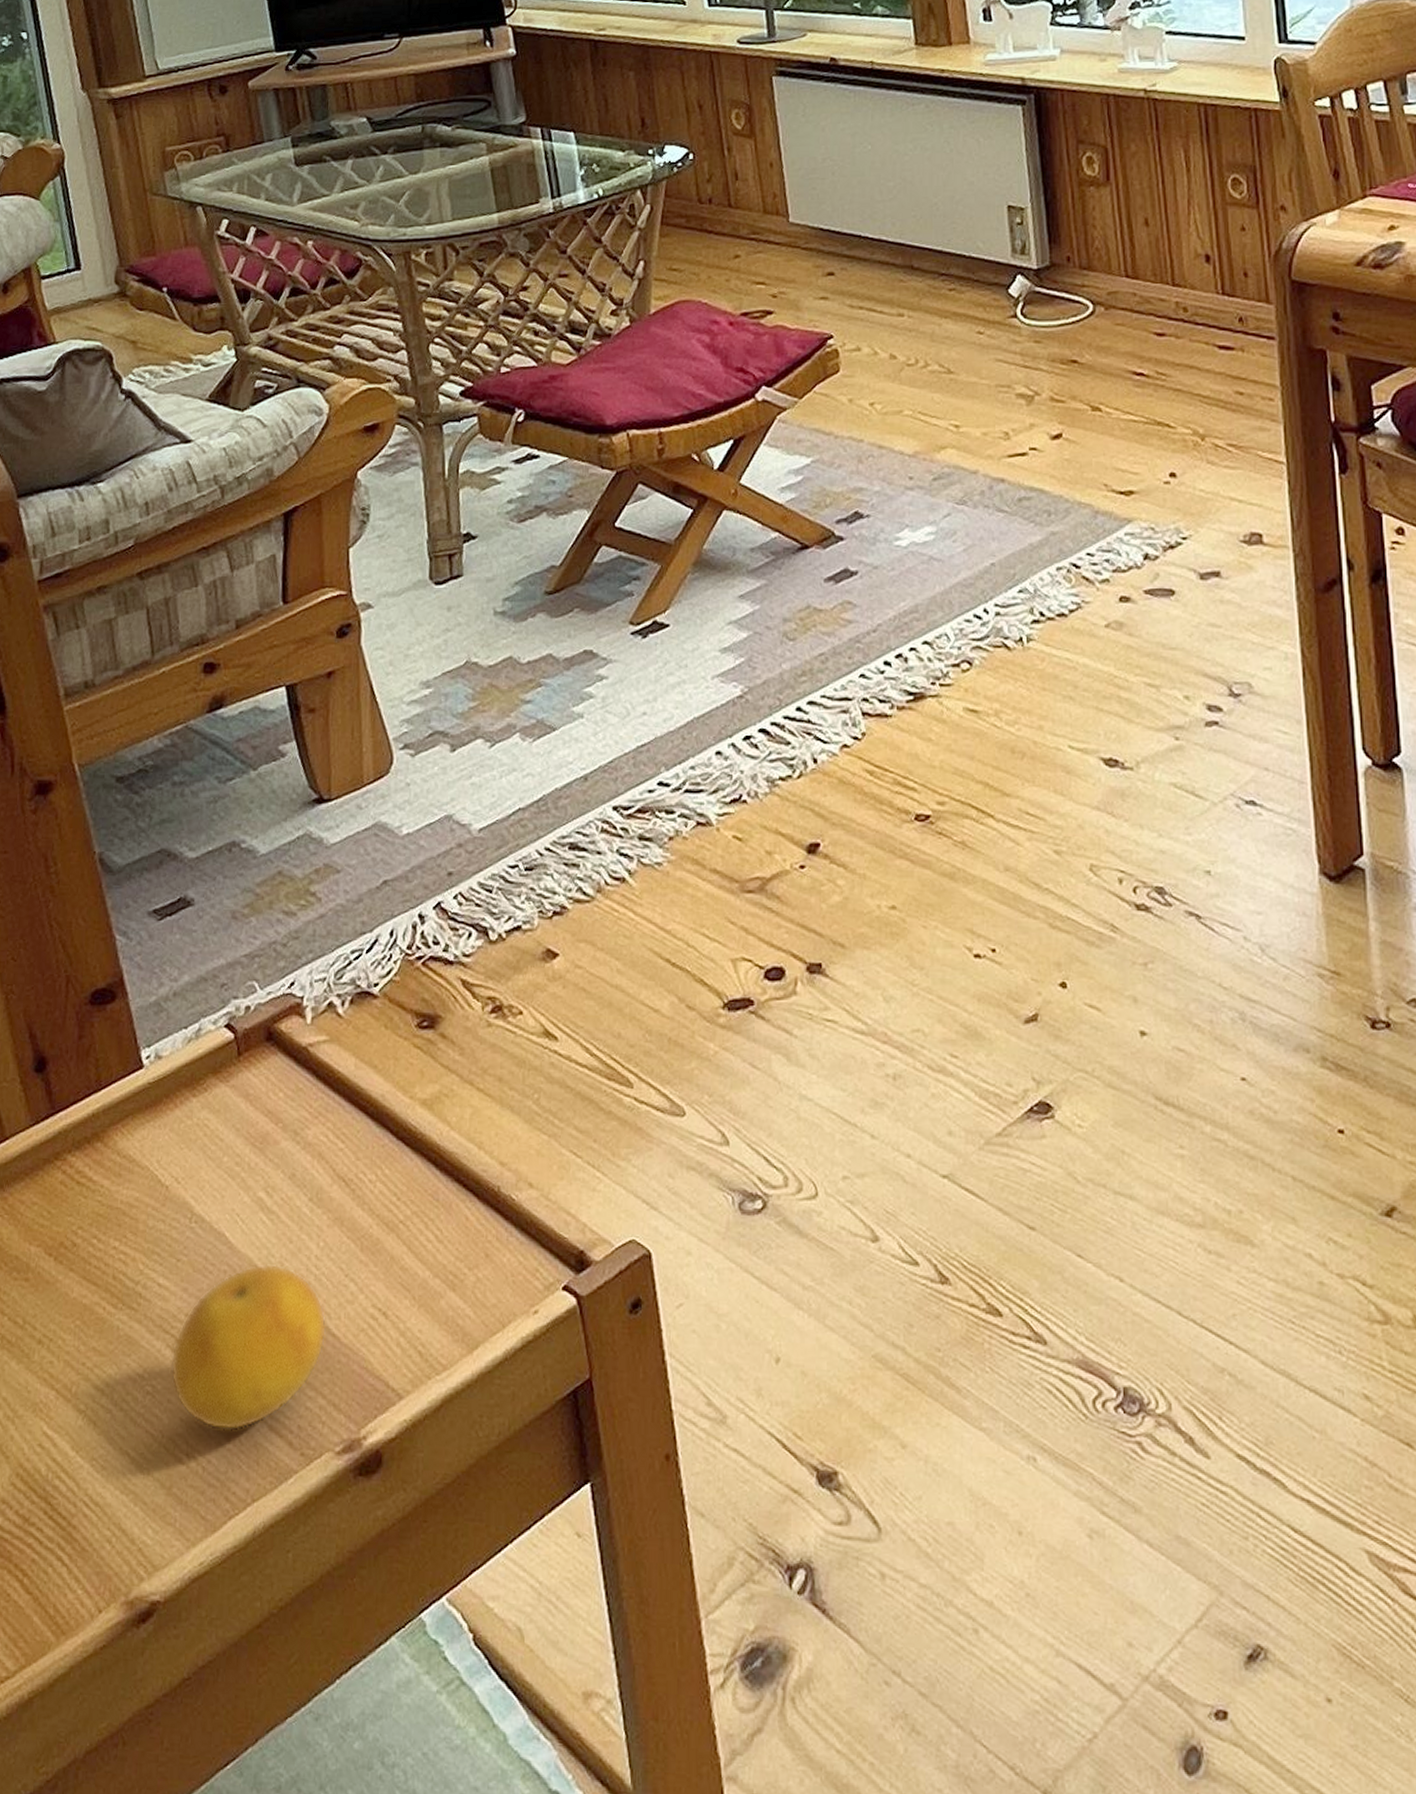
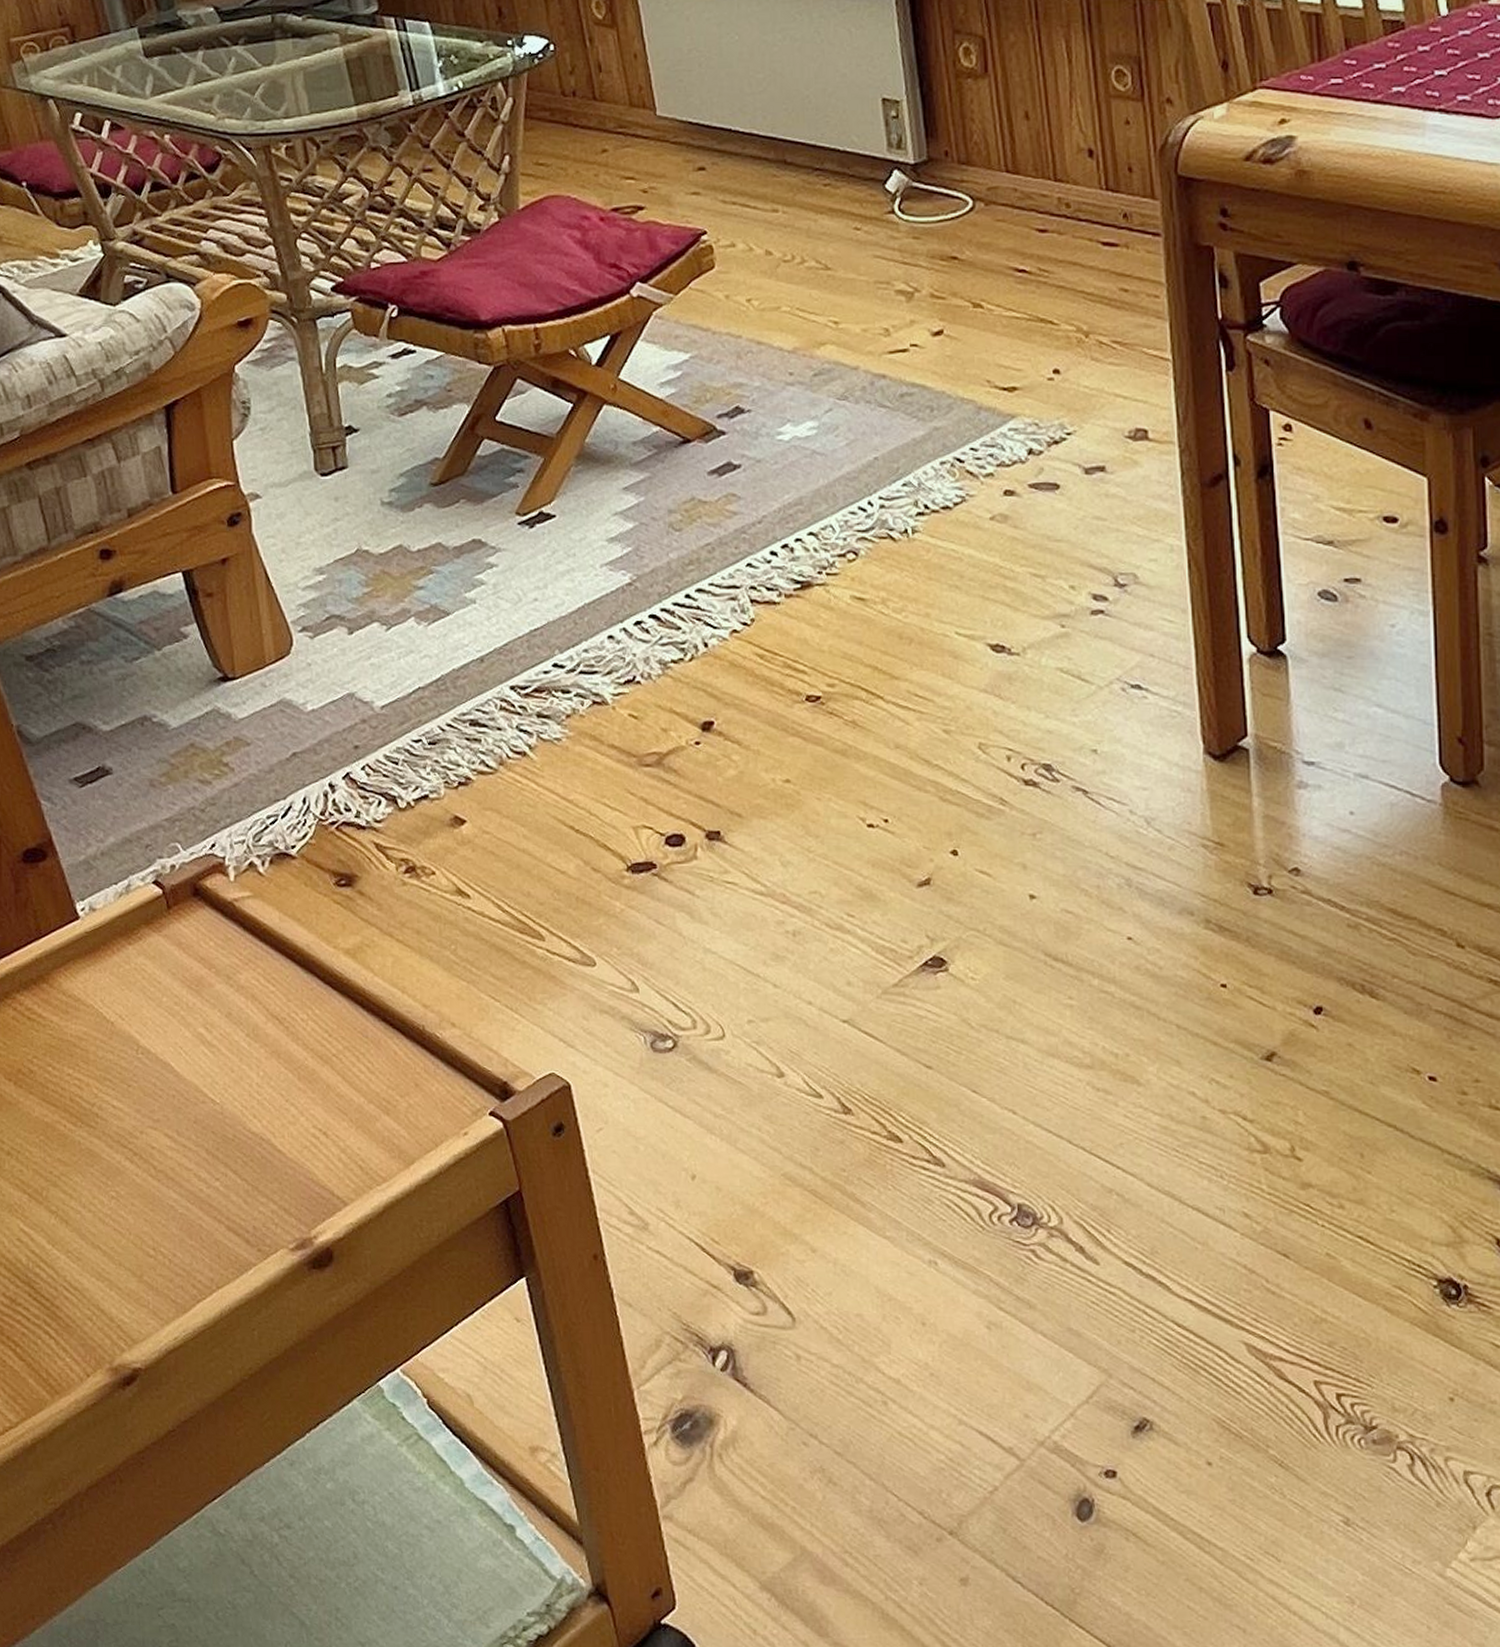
fruit: present [170,1263,327,1431] -> none [131,1089,273,1230]

